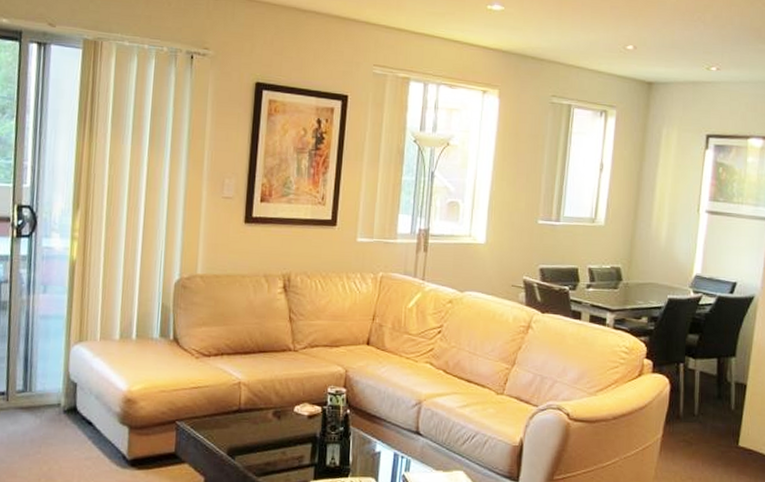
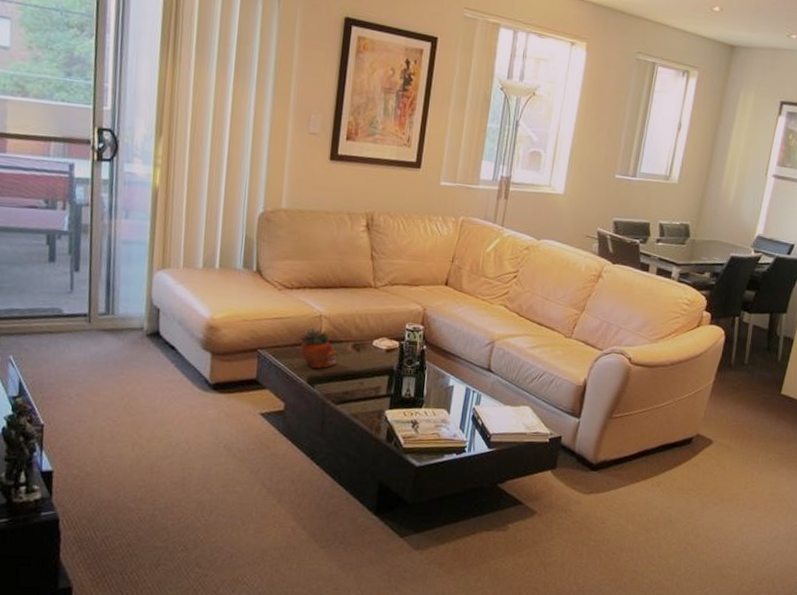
succulent planter: none [218,395,257,439] -> present [299,327,337,369]

